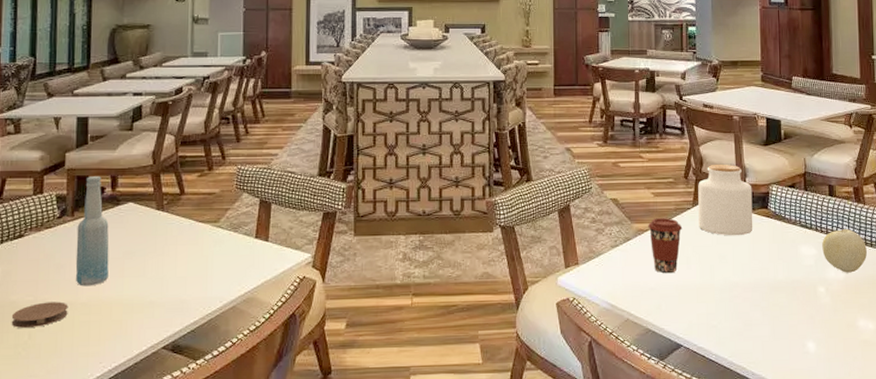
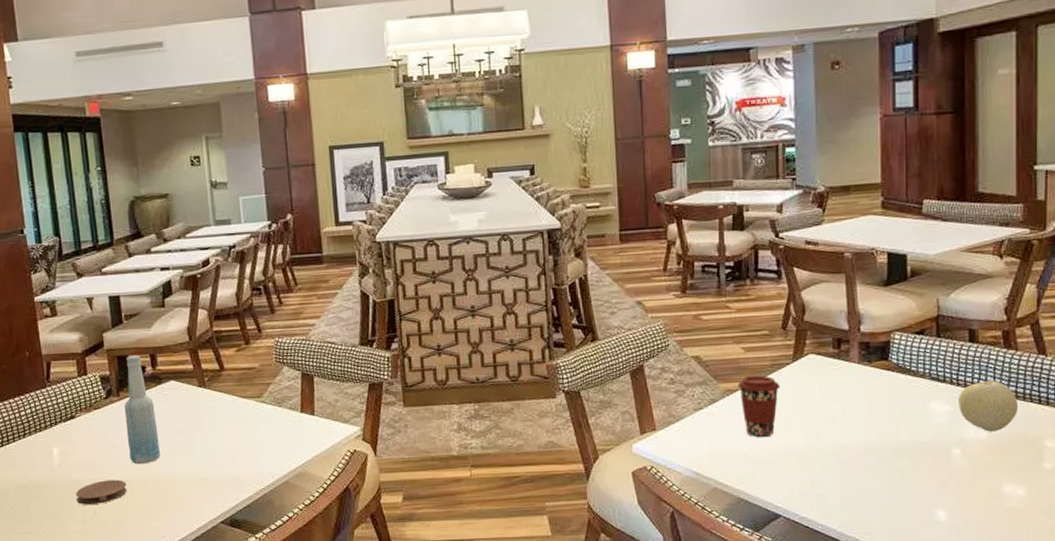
jar: present [698,164,753,236] -> none [799,310,869,394]

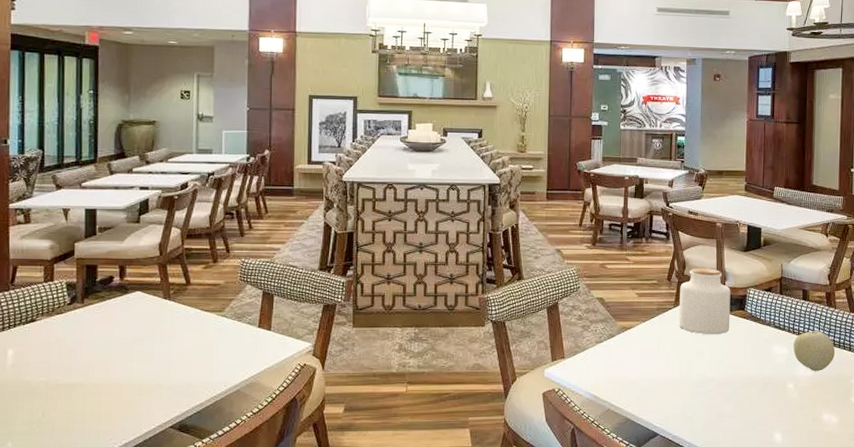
coaster: present [75,479,127,505] -> none [25,382,80,406]
bottle: present [124,355,160,465] -> none [86,266,118,369]
coffee cup: present [738,375,781,438] -> none [631,317,664,368]
jar: none [799,310,869,394] -> present [679,267,731,335]

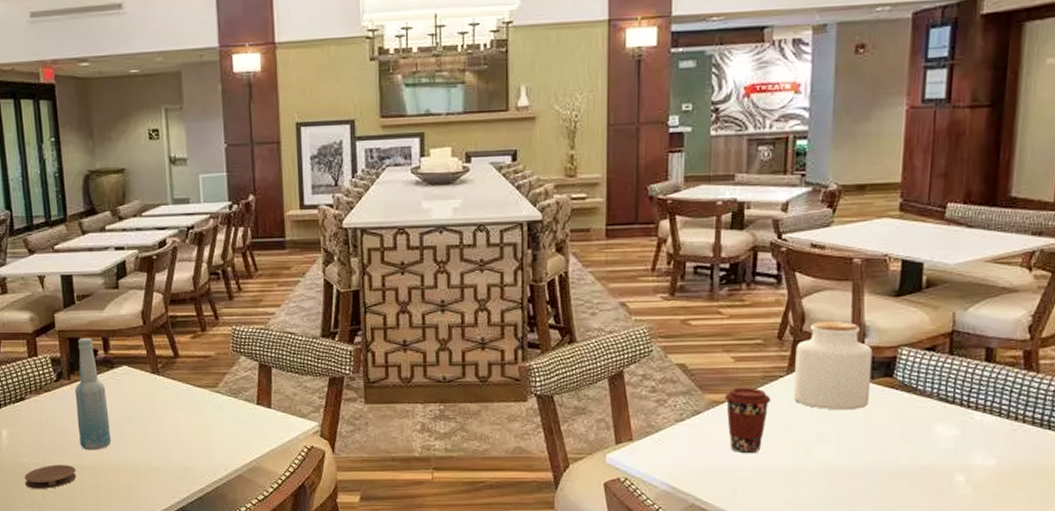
coaster: none [25,382,80,406] -> present [24,465,77,489]
bottle: none [86,266,118,369] -> present [74,338,111,451]
coffee cup: none [631,317,664,368] -> present [725,388,771,454]
fruit: present [793,331,835,371] -> none [967,404,1034,459]

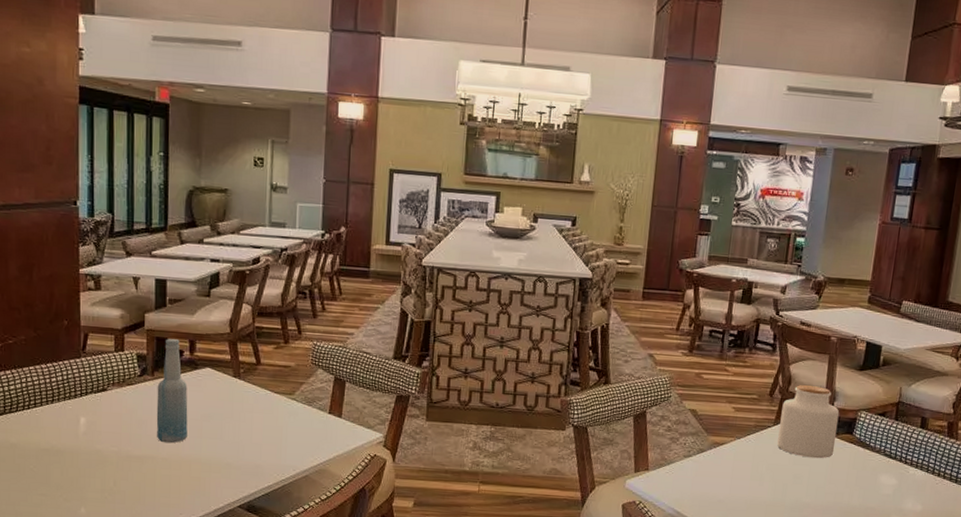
coaster: present [24,465,77,489] -> none [97,453,150,476]
coffee cup: present [725,388,771,454] -> none [724,433,760,488]

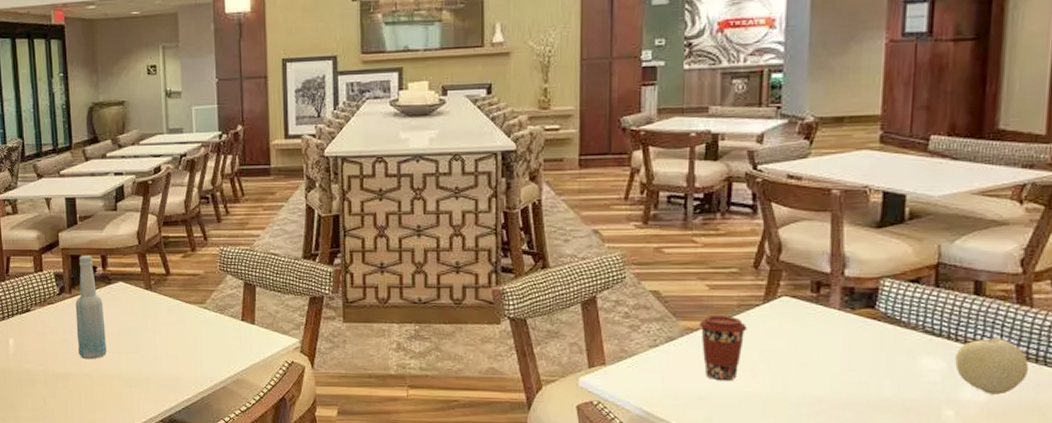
coffee cup: none [724,433,760,488] -> present [699,315,748,381]
jar: present [777,384,840,459] -> none [771,251,854,341]
fruit: none [903,462,951,506] -> present [955,338,1028,395]

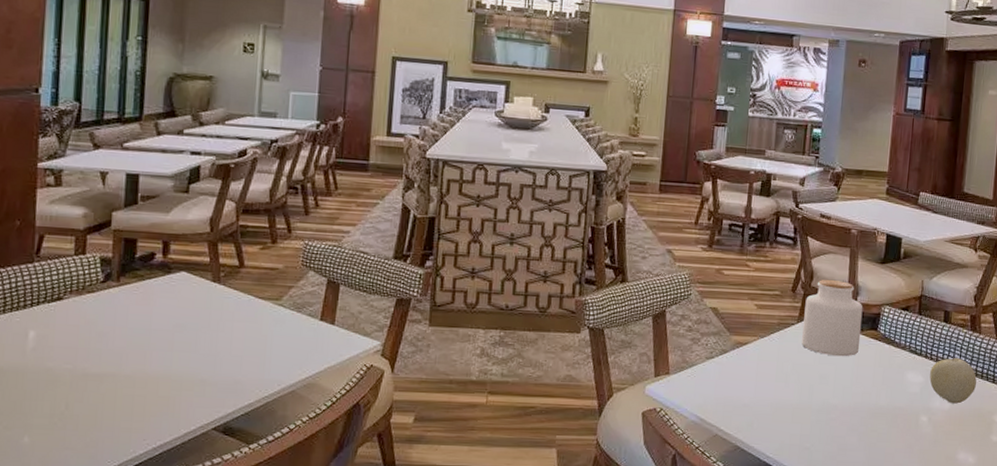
bottle: present [75,256,107,360] -> none [120,240,159,358]
coffee cup: present [699,315,748,381] -> none [747,332,784,391]
jar: none [771,251,854,341] -> present [802,279,863,357]

